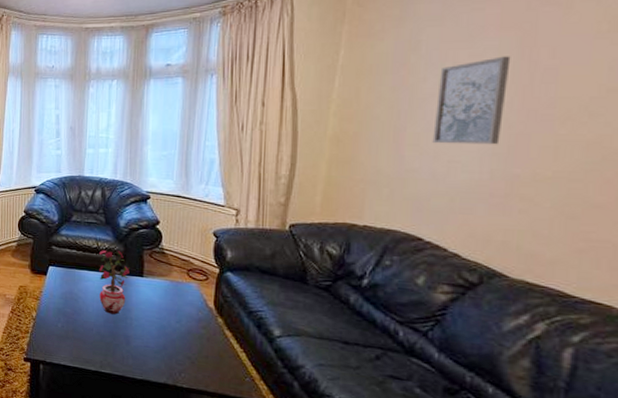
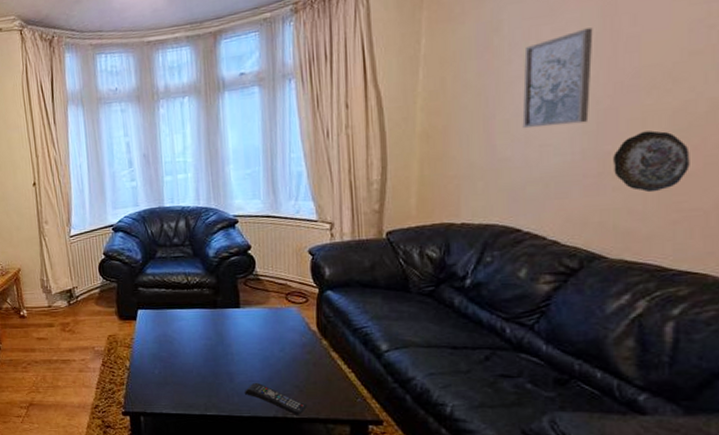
potted plant: present [98,248,130,315] -> none [189,283,225,352]
remote control: none [139,348,197,386] -> present [245,382,307,416]
decorative plate: none [521,159,602,219] -> present [613,130,690,193]

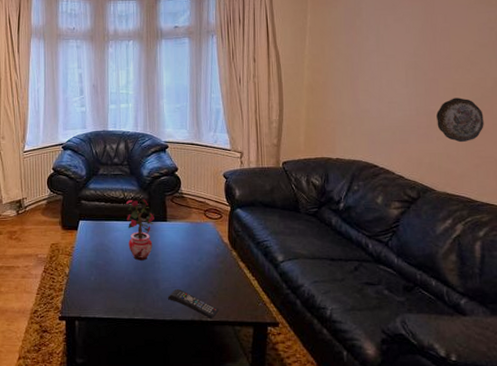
potted plant: none [189,283,225,352] -> present [125,198,154,261]
wall art: present [522,27,593,129] -> none [376,21,421,89]

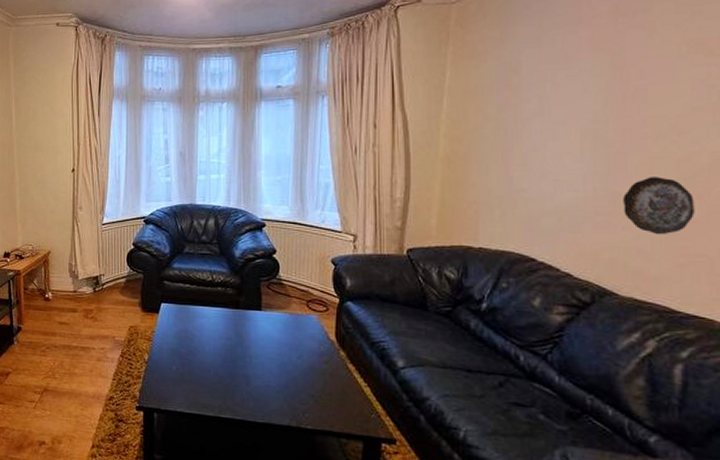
potted plant: present [125,198,154,261] -> none [213,281,247,353]
remote control: present [168,288,219,320] -> none [261,388,321,428]

